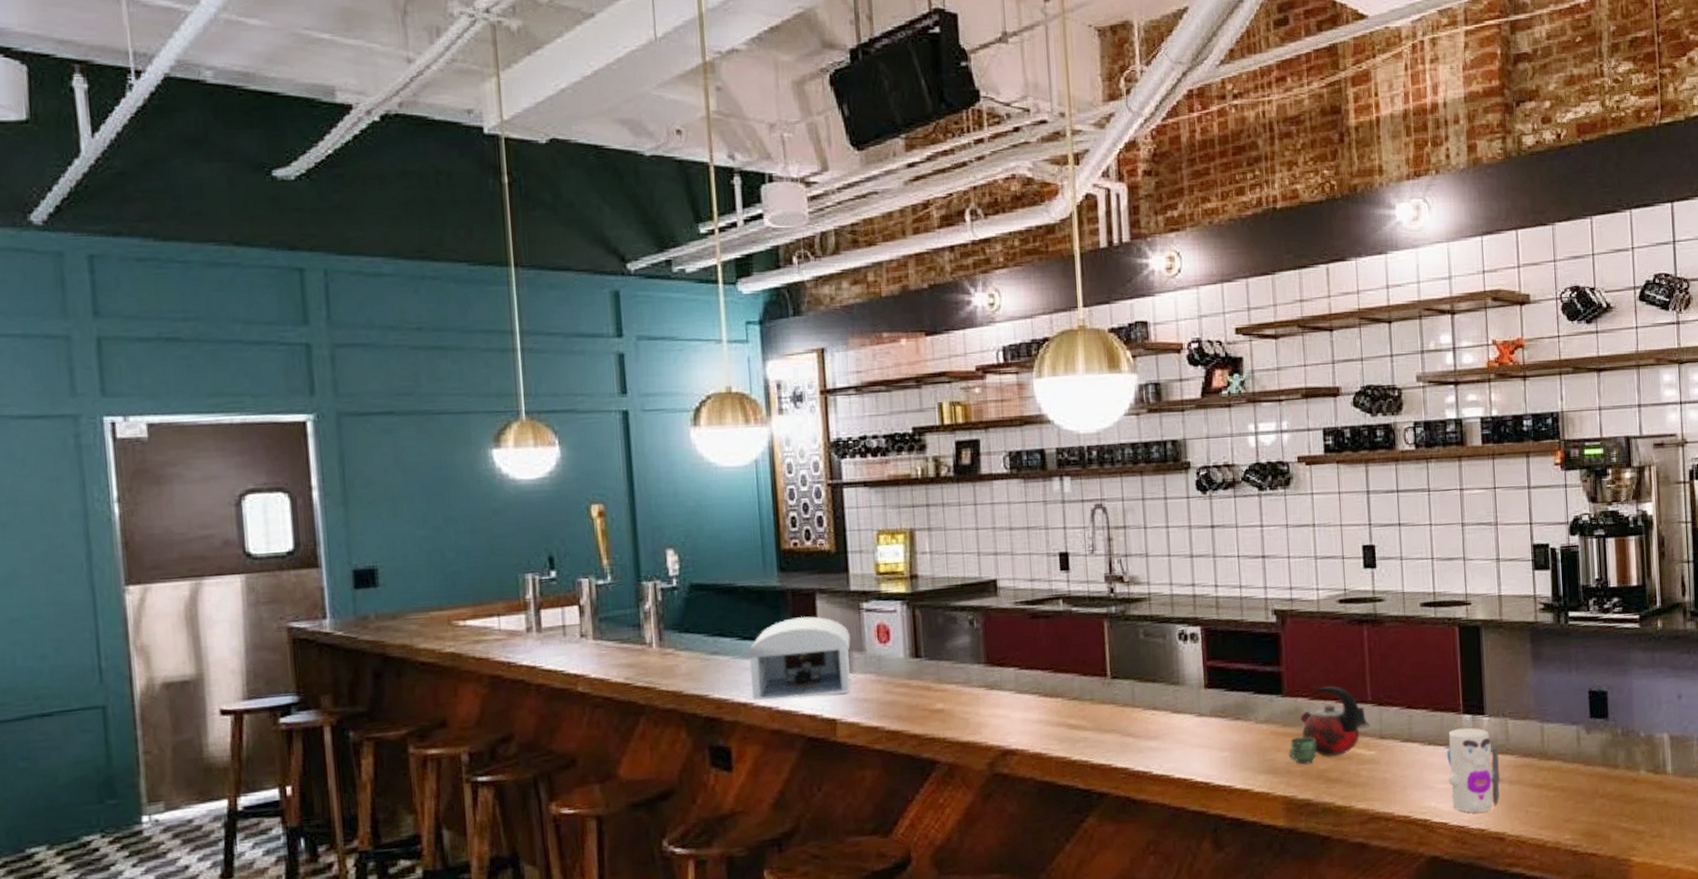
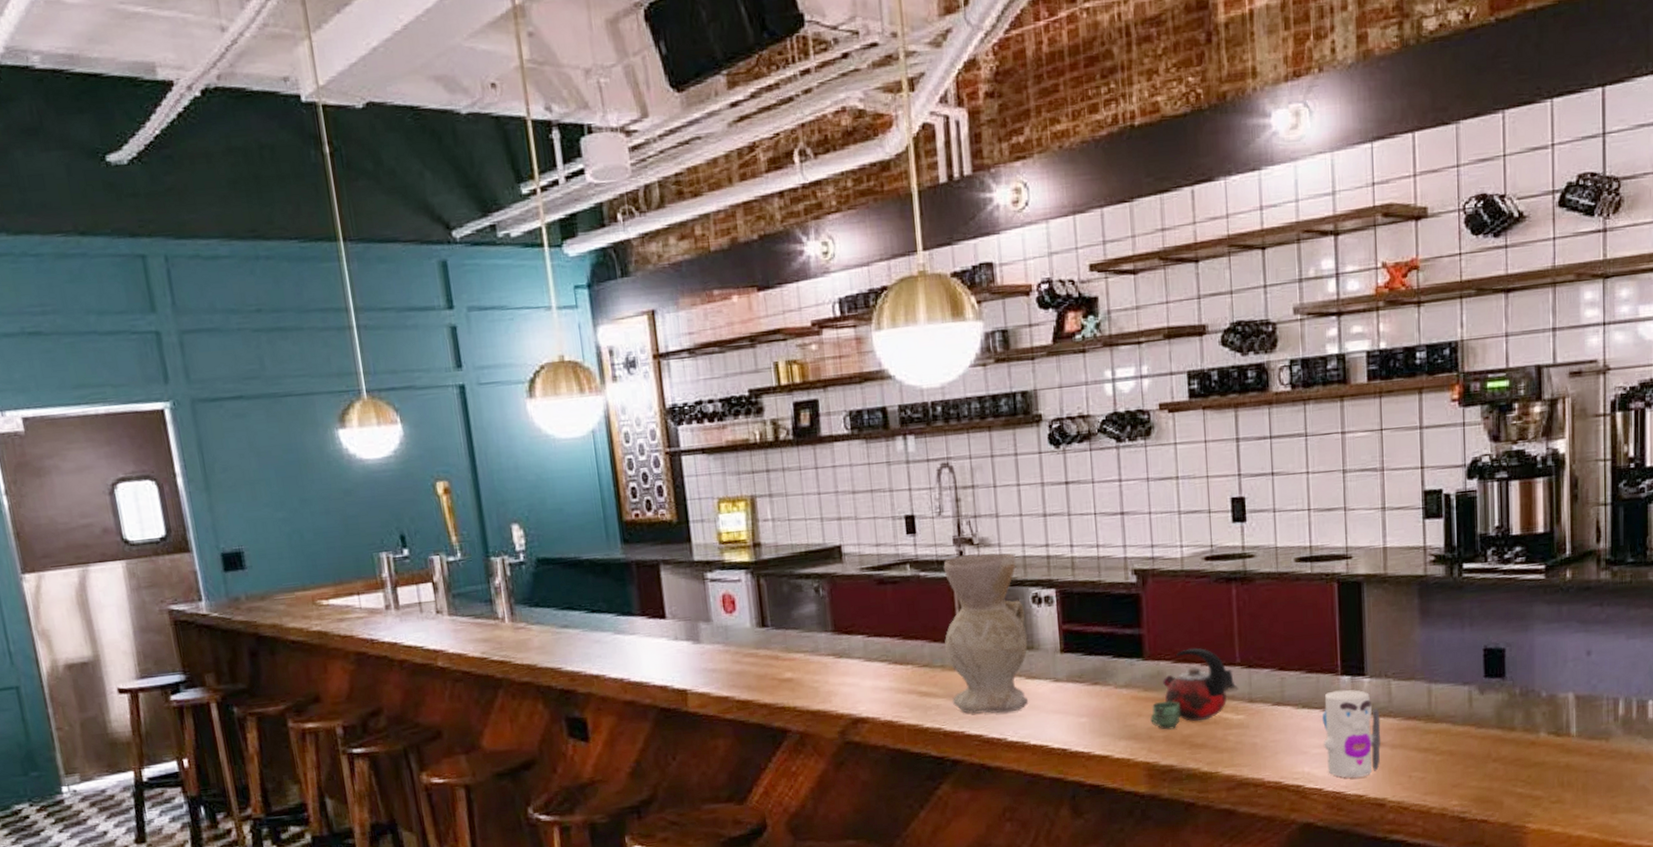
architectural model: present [747,616,851,700] -> none [596,587,699,672]
vase: none [1094,591,1174,747] -> present [943,553,1028,714]

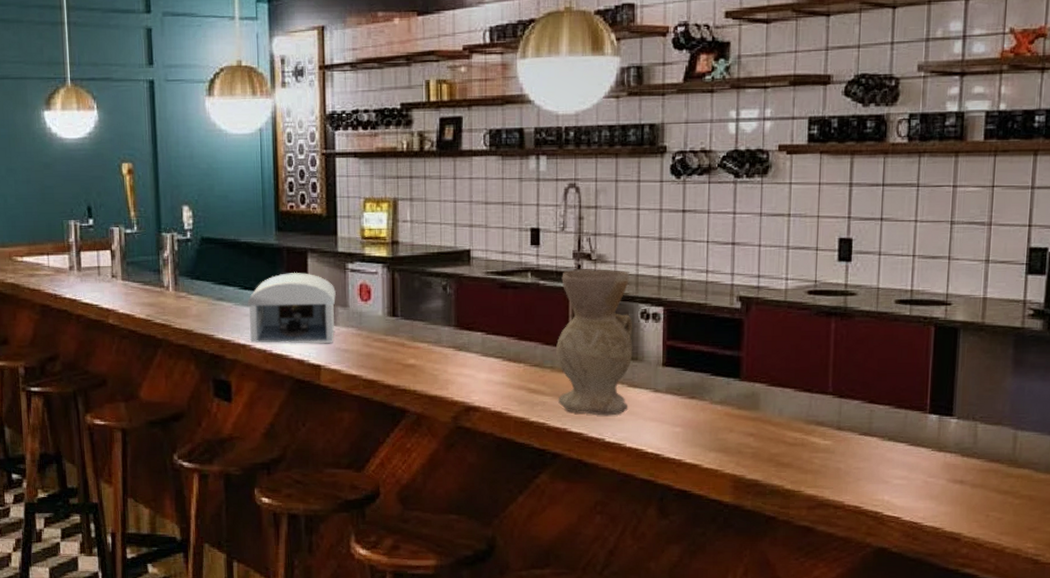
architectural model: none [596,587,699,672] -> present [247,272,336,344]
kettle: present [1150,647,1238,730] -> none [741,374,828,447]
toy: present [1322,689,1381,778] -> none [906,427,964,511]

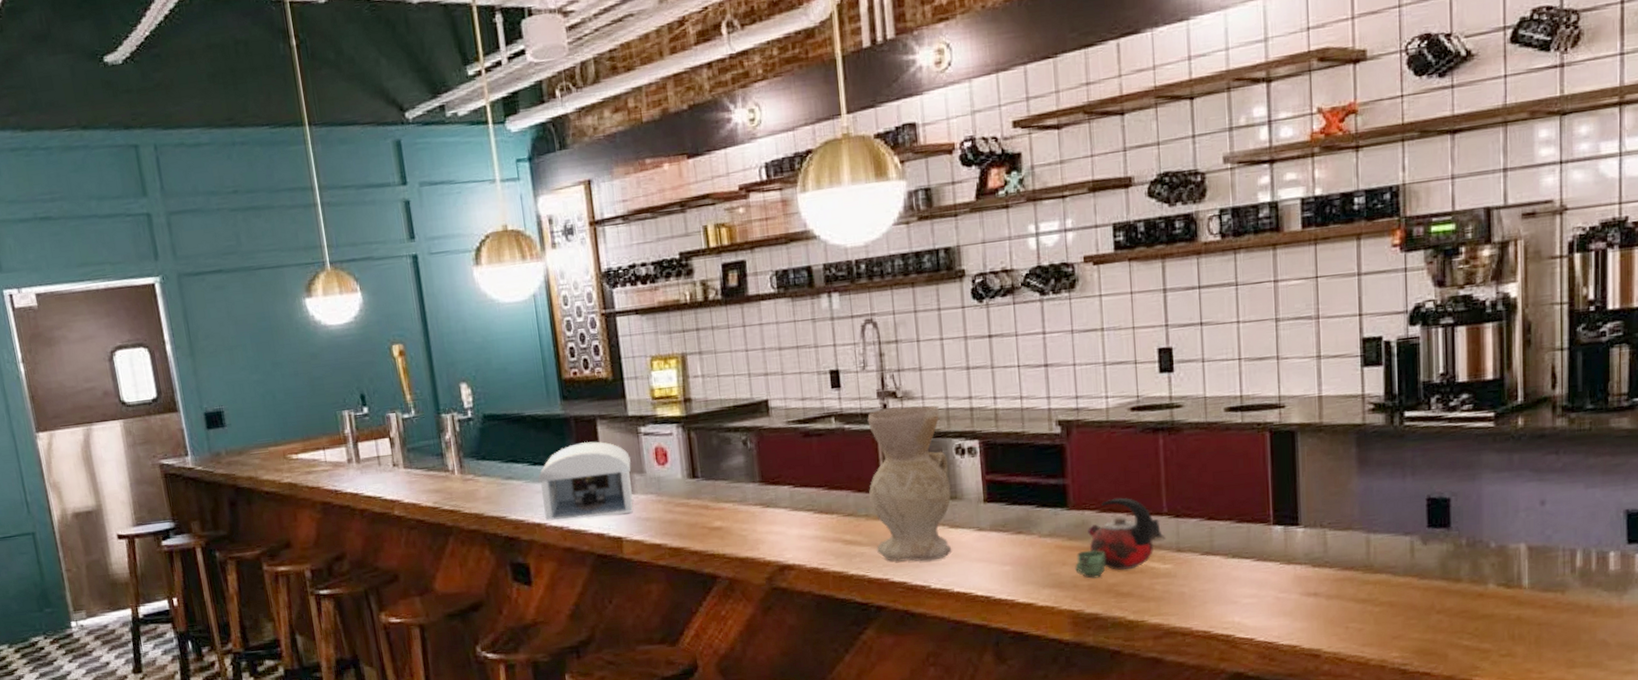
kettle: none [741,374,828,447] -> present [1075,497,1166,579]

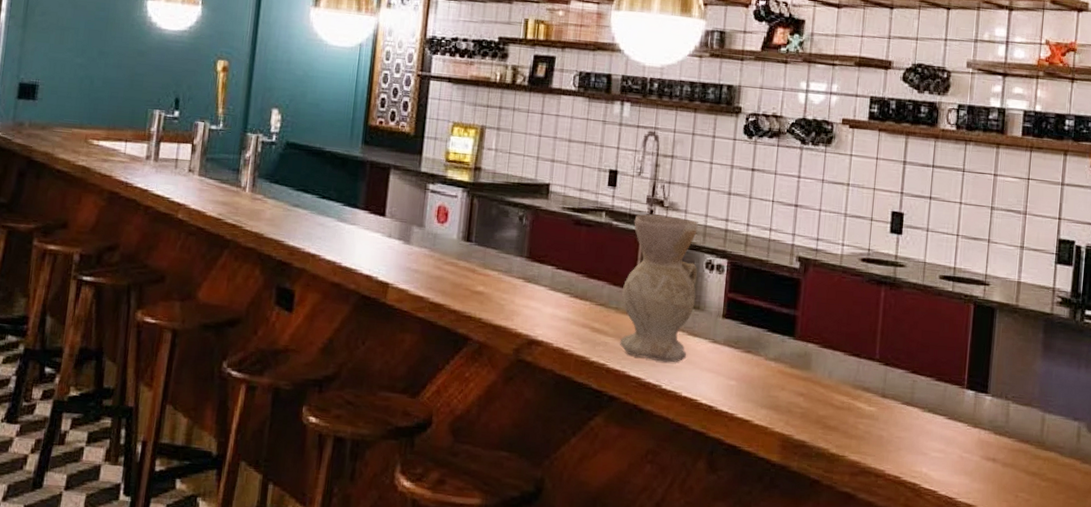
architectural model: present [538,441,633,520] -> none [321,186,414,262]
kettle: present [1075,497,1166,579] -> none [792,337,874,408]

